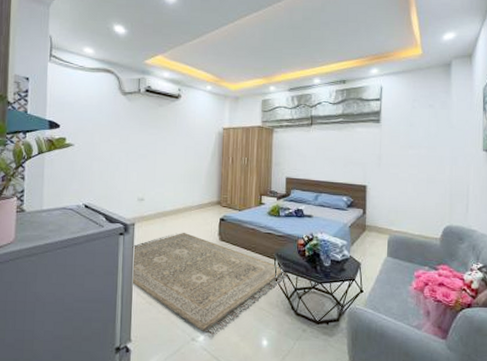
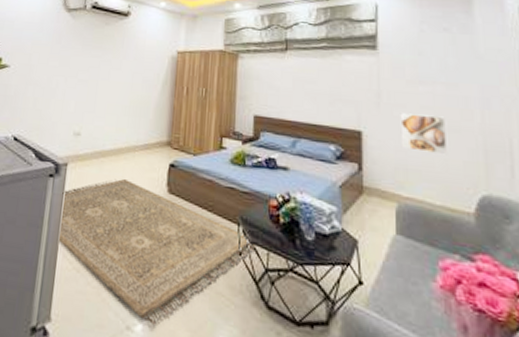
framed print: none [394,170,426,200] -> present [400,113,447,156]

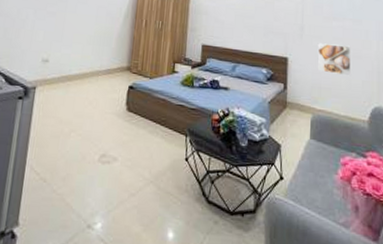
rug: present [57,178,255,327] -> none [25,99,199,224]

